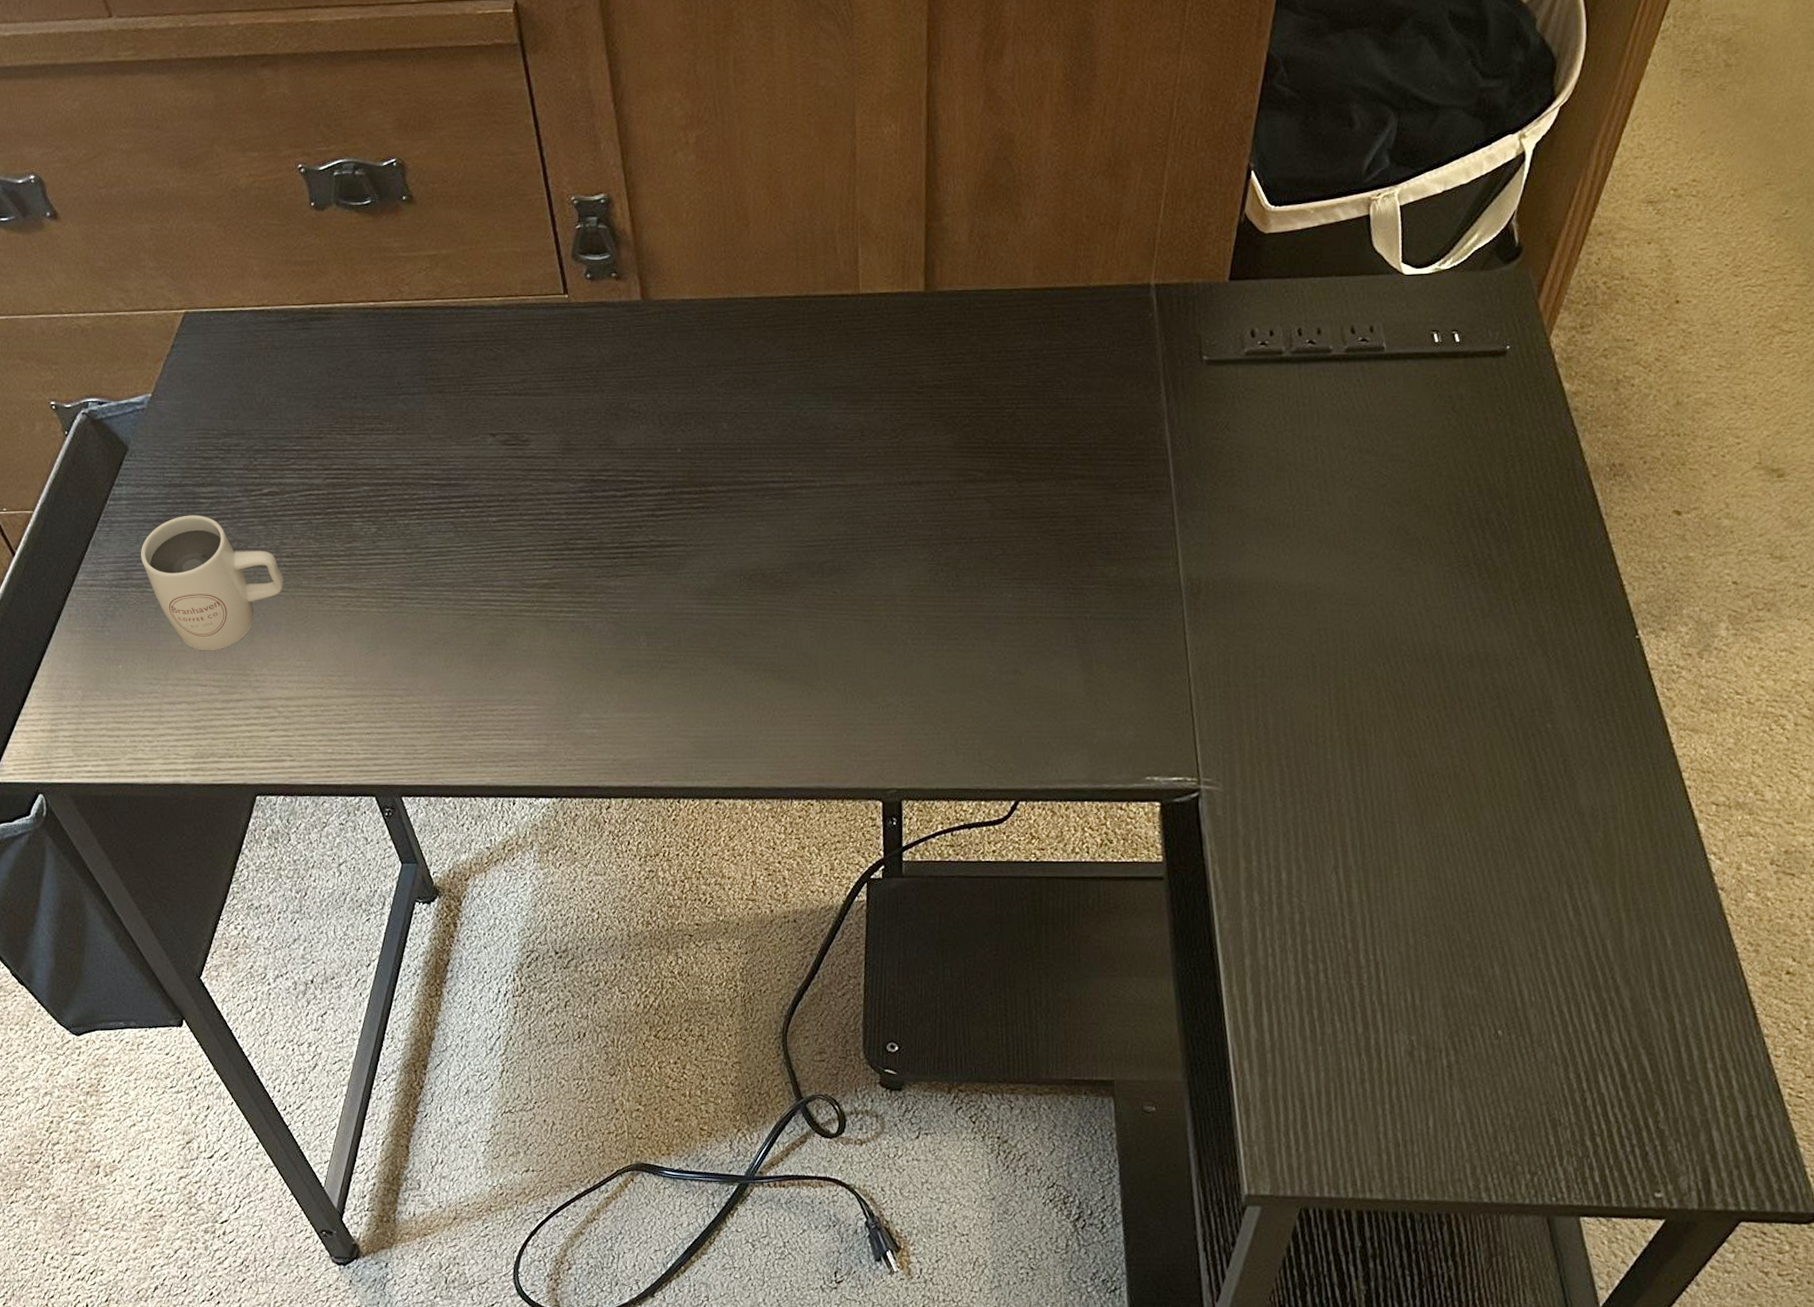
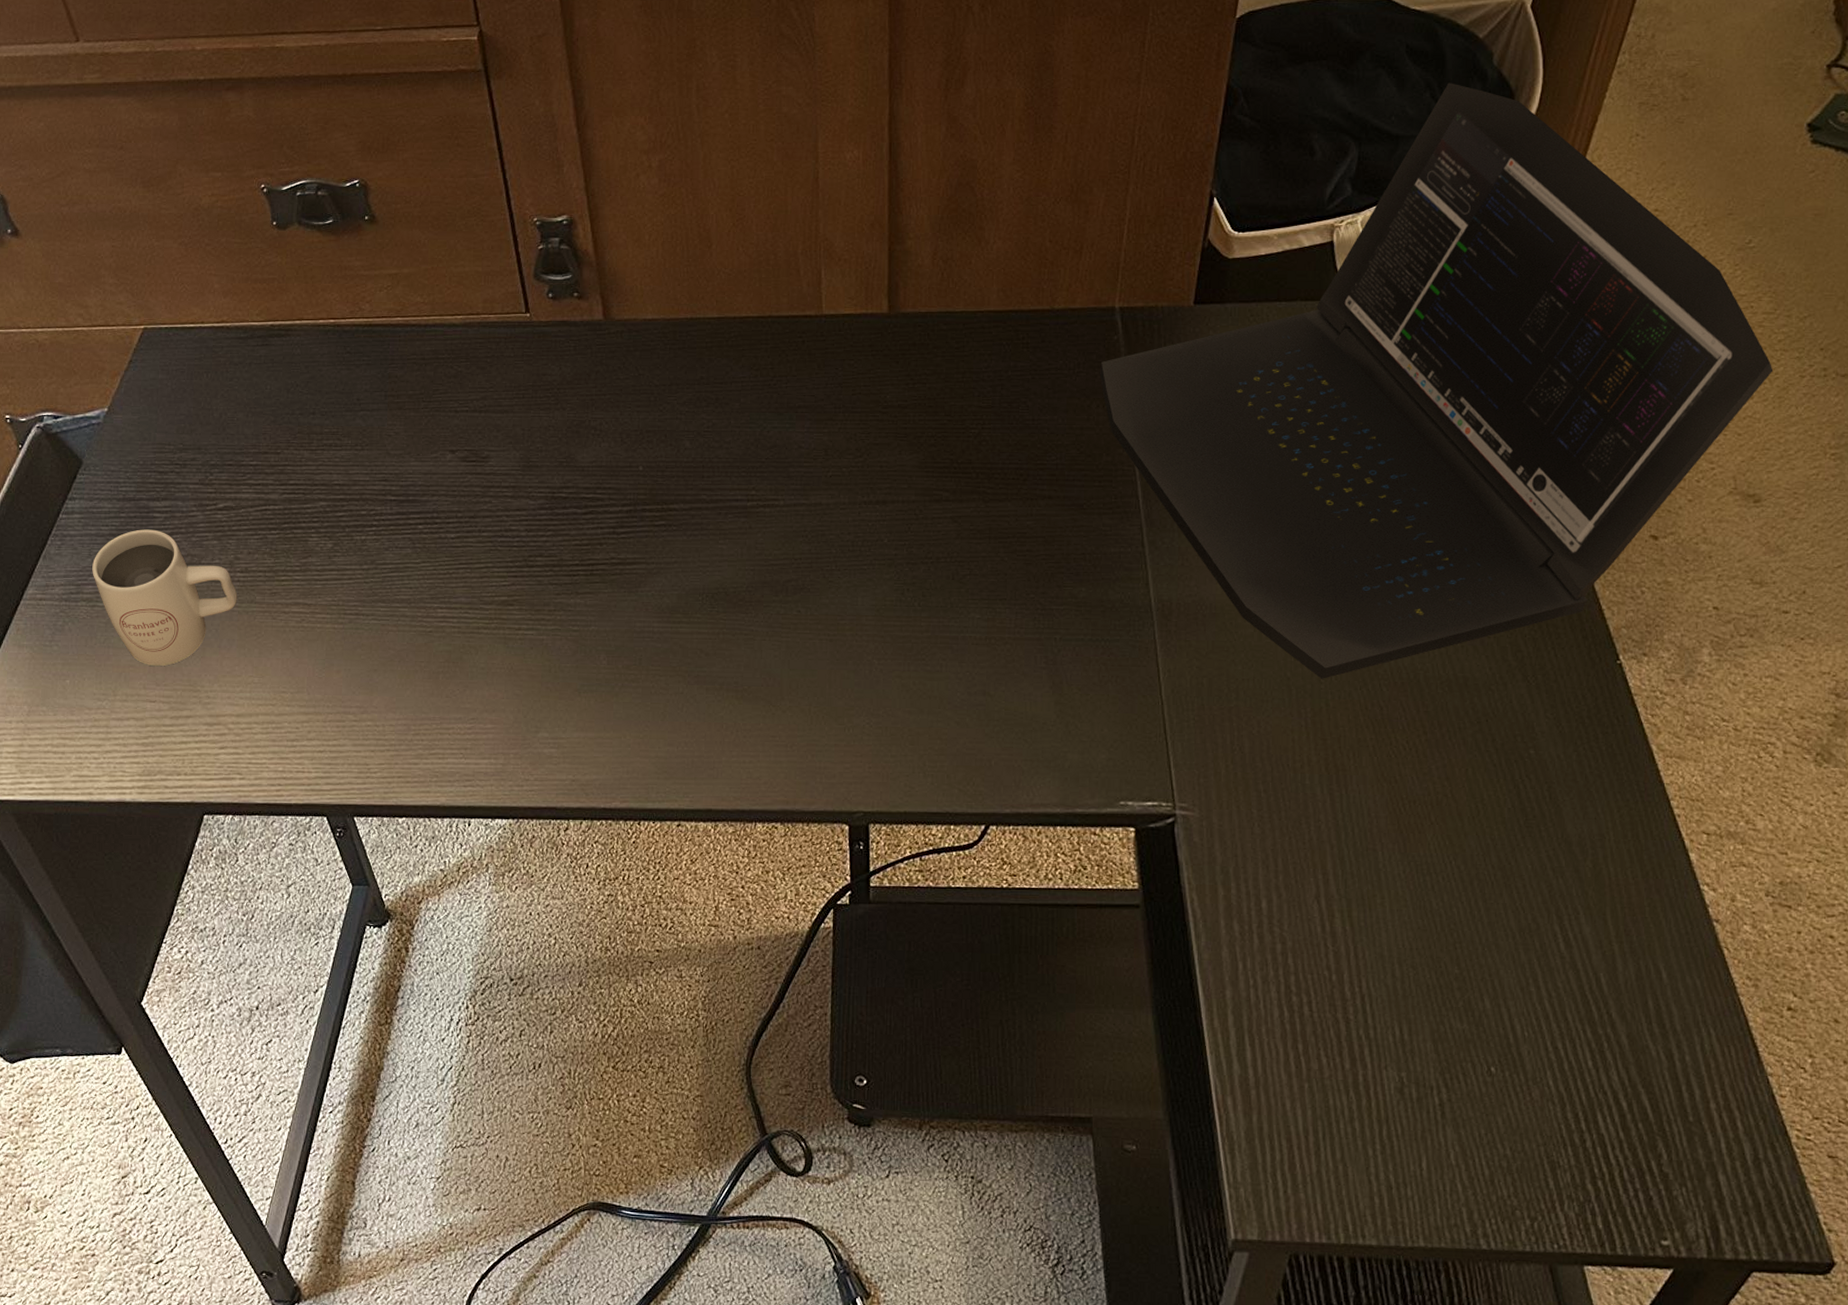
laptop: none [1133,50,1804,656] -> present [1099,83,1774,679]

